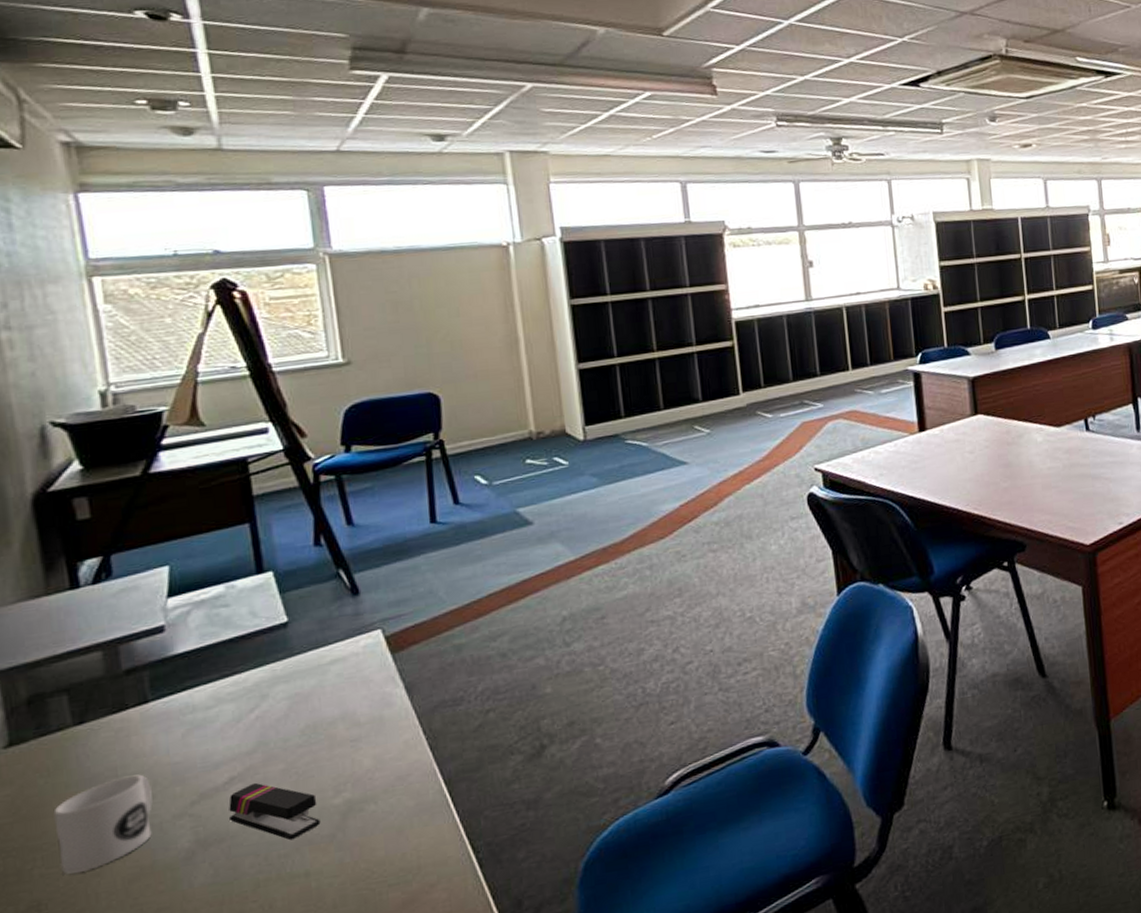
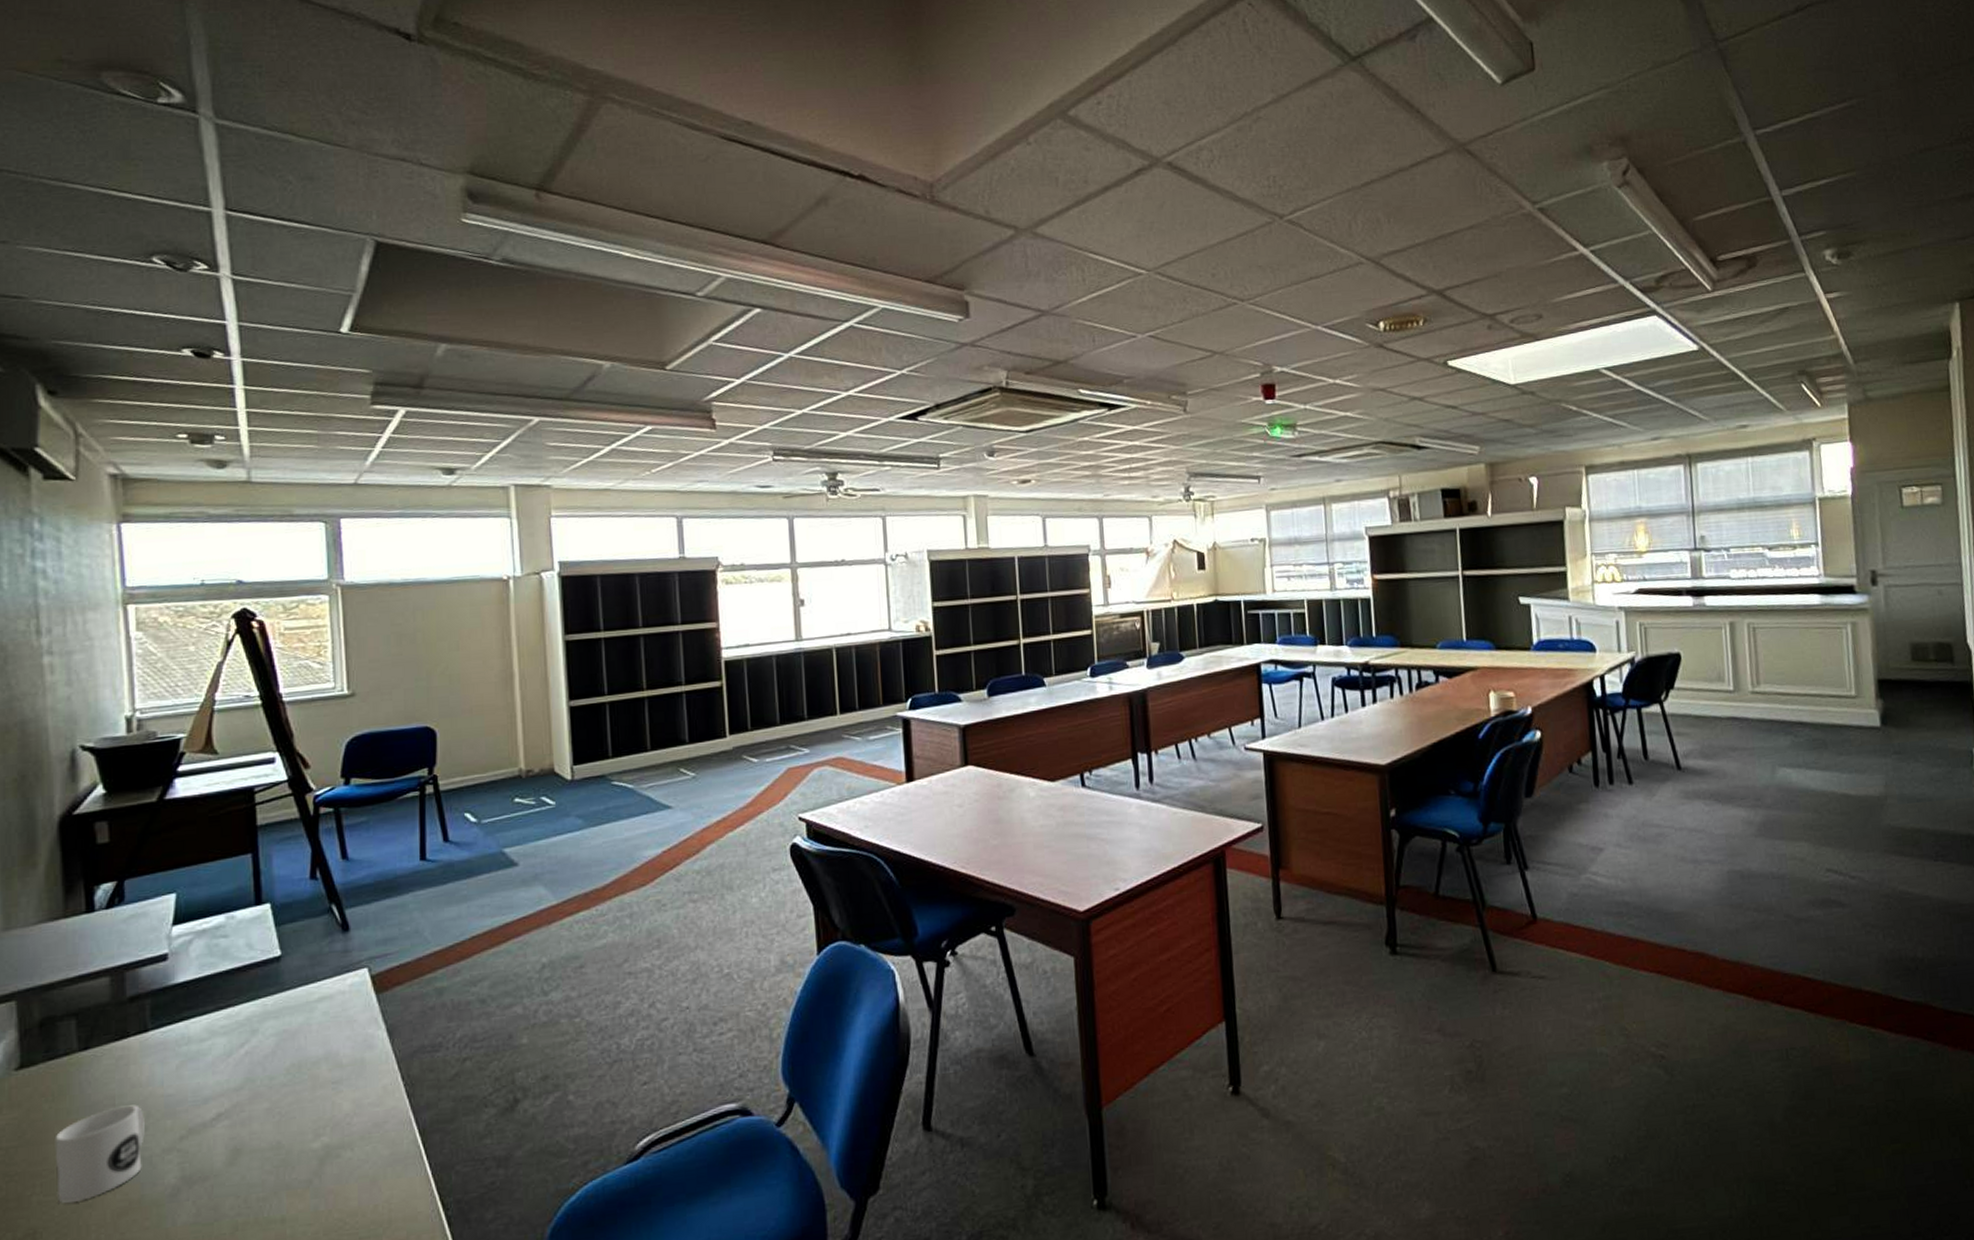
stapler: present [228,782,321,840] -> none [214,1120,299,1182]

